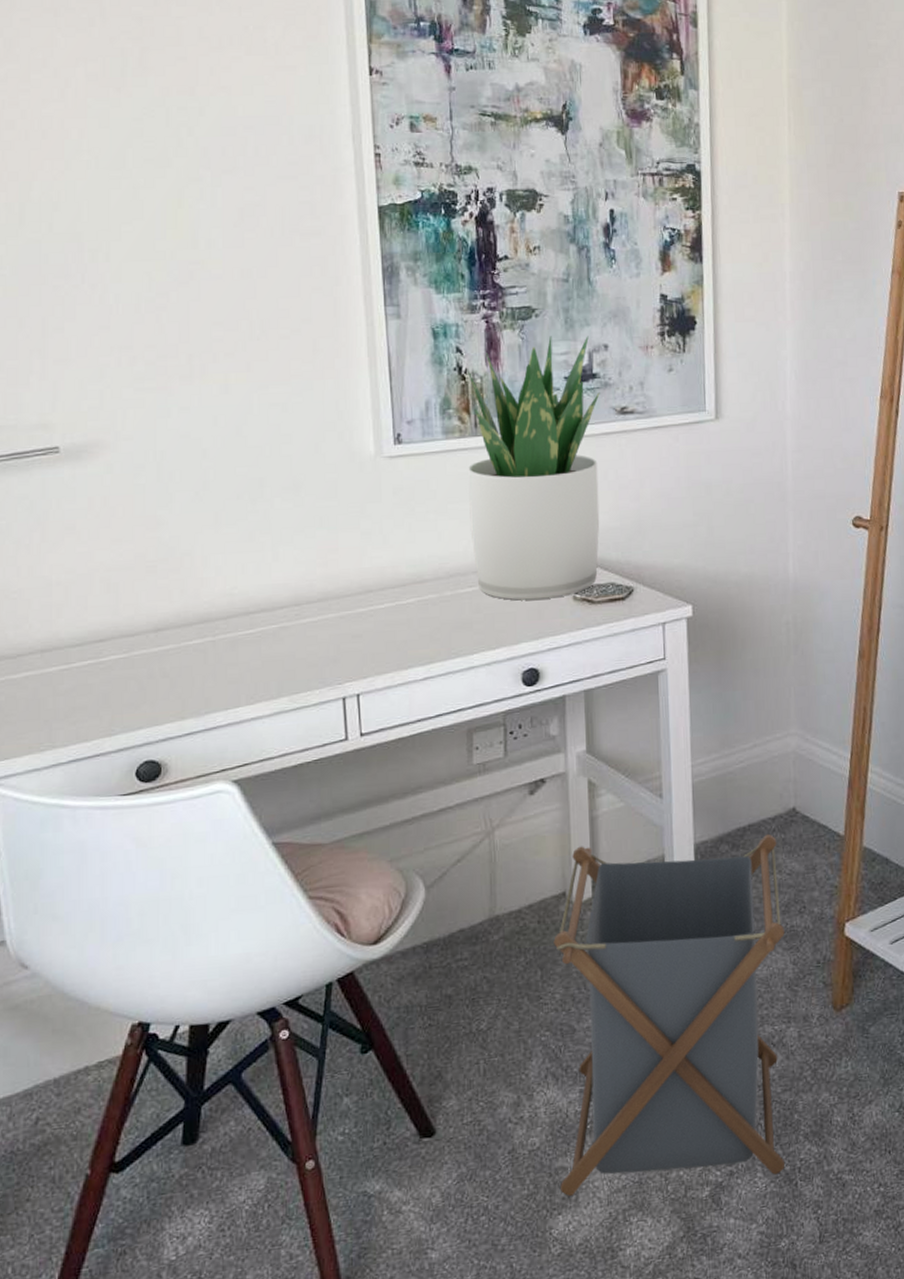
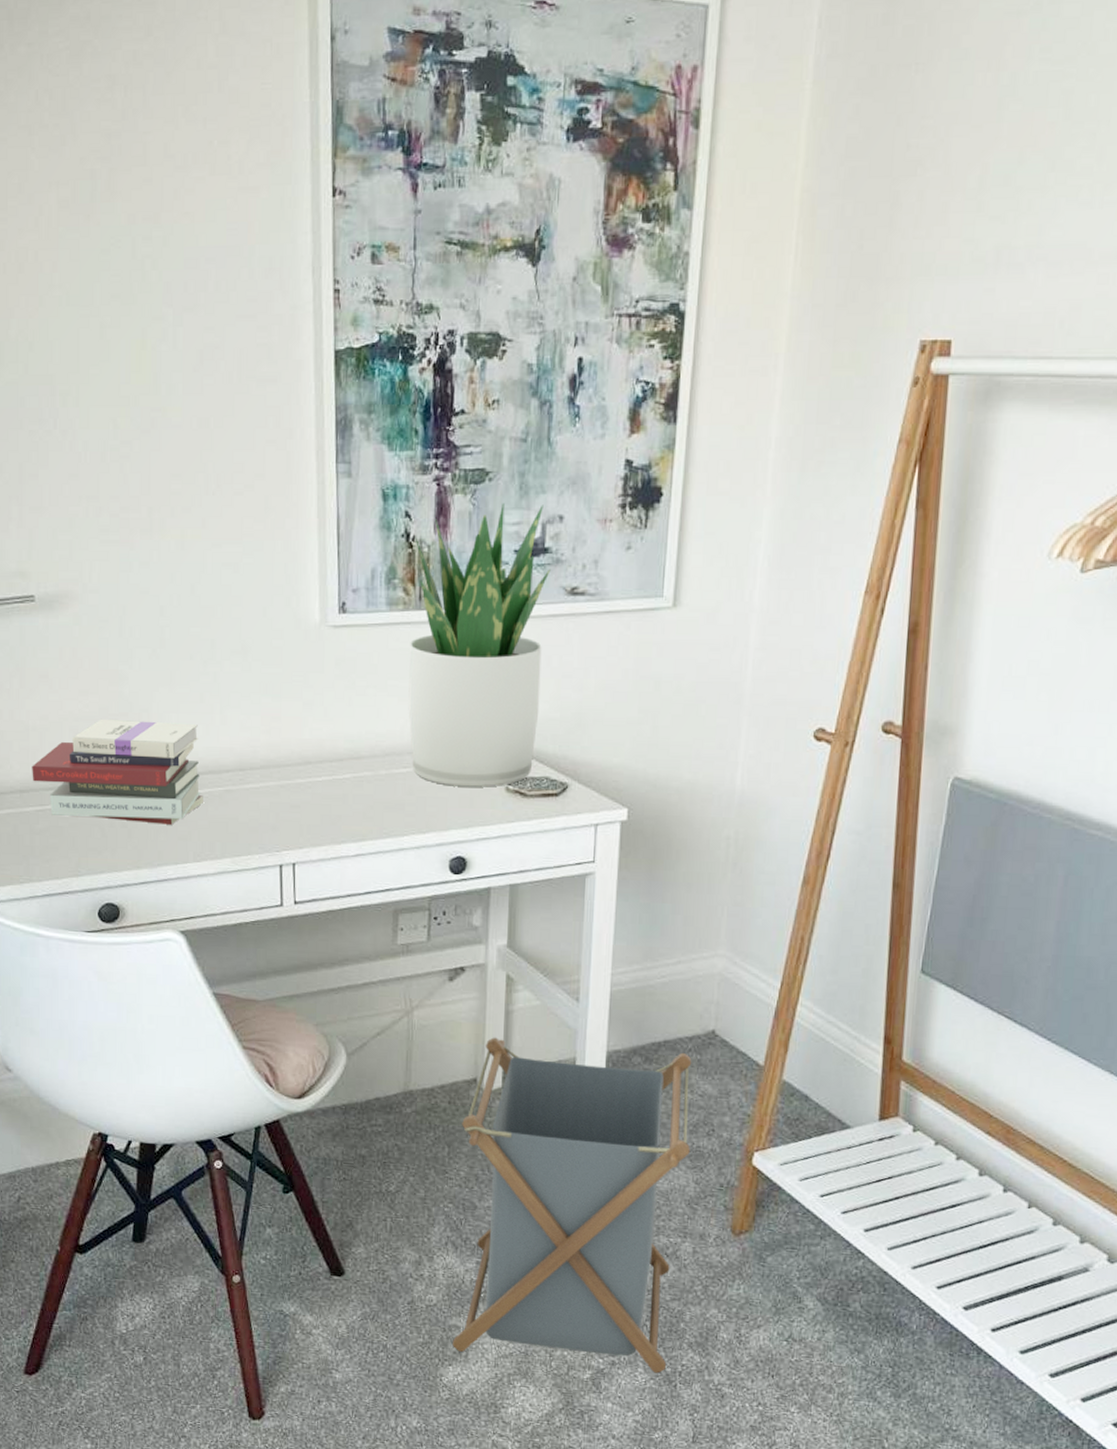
books: none [55,563,256,673] -> present [32,718,203,825]

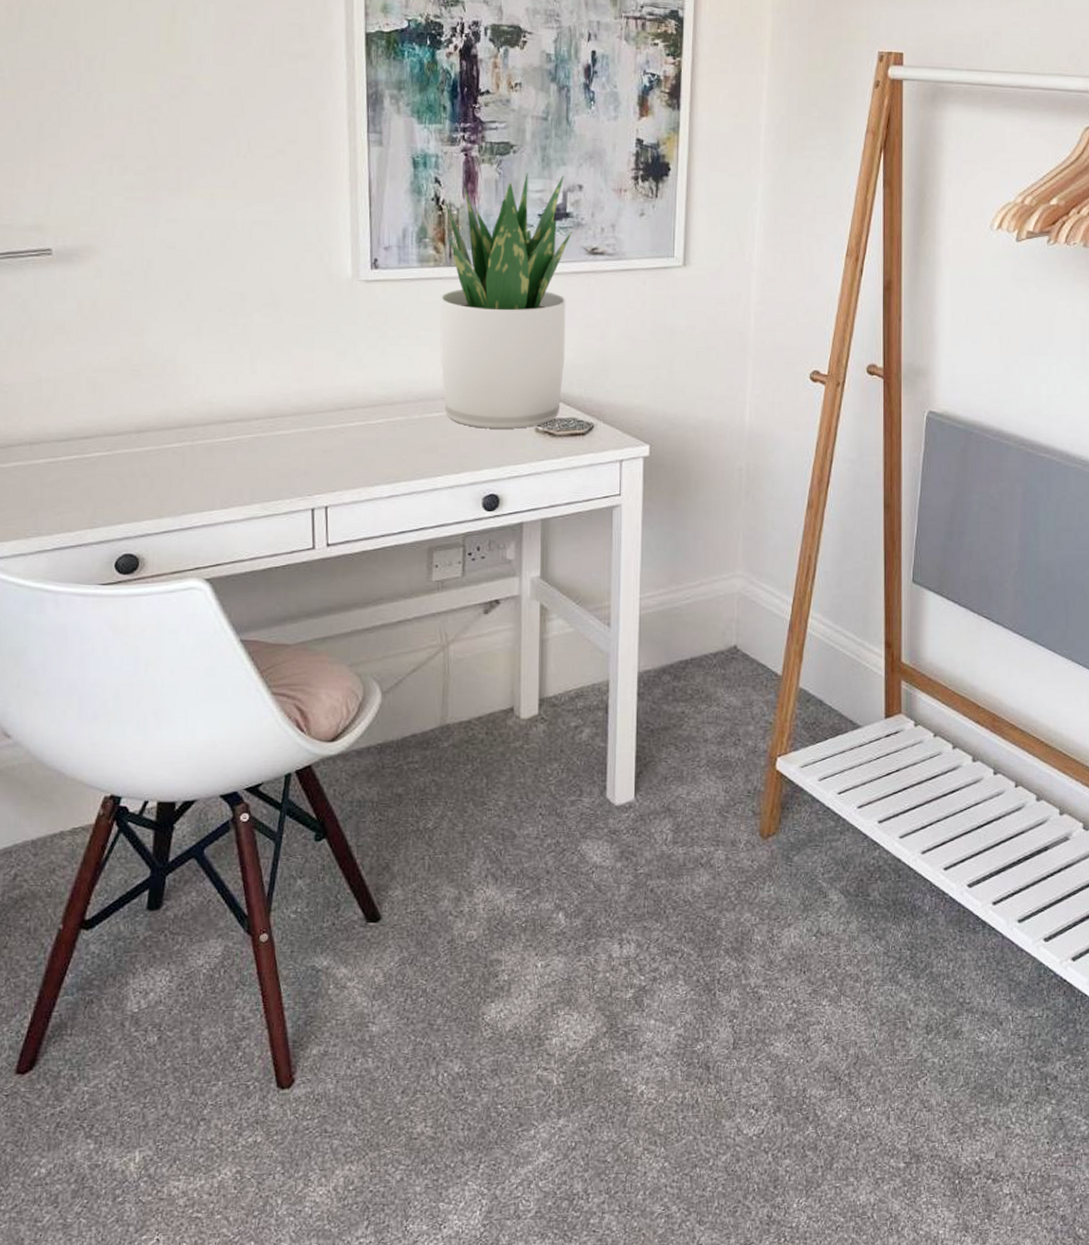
books: present [32,718,203,825] -> none [43,369,231,473]
laundry basket: present [453,1037,692,1374] -> none [494,666,719,986]

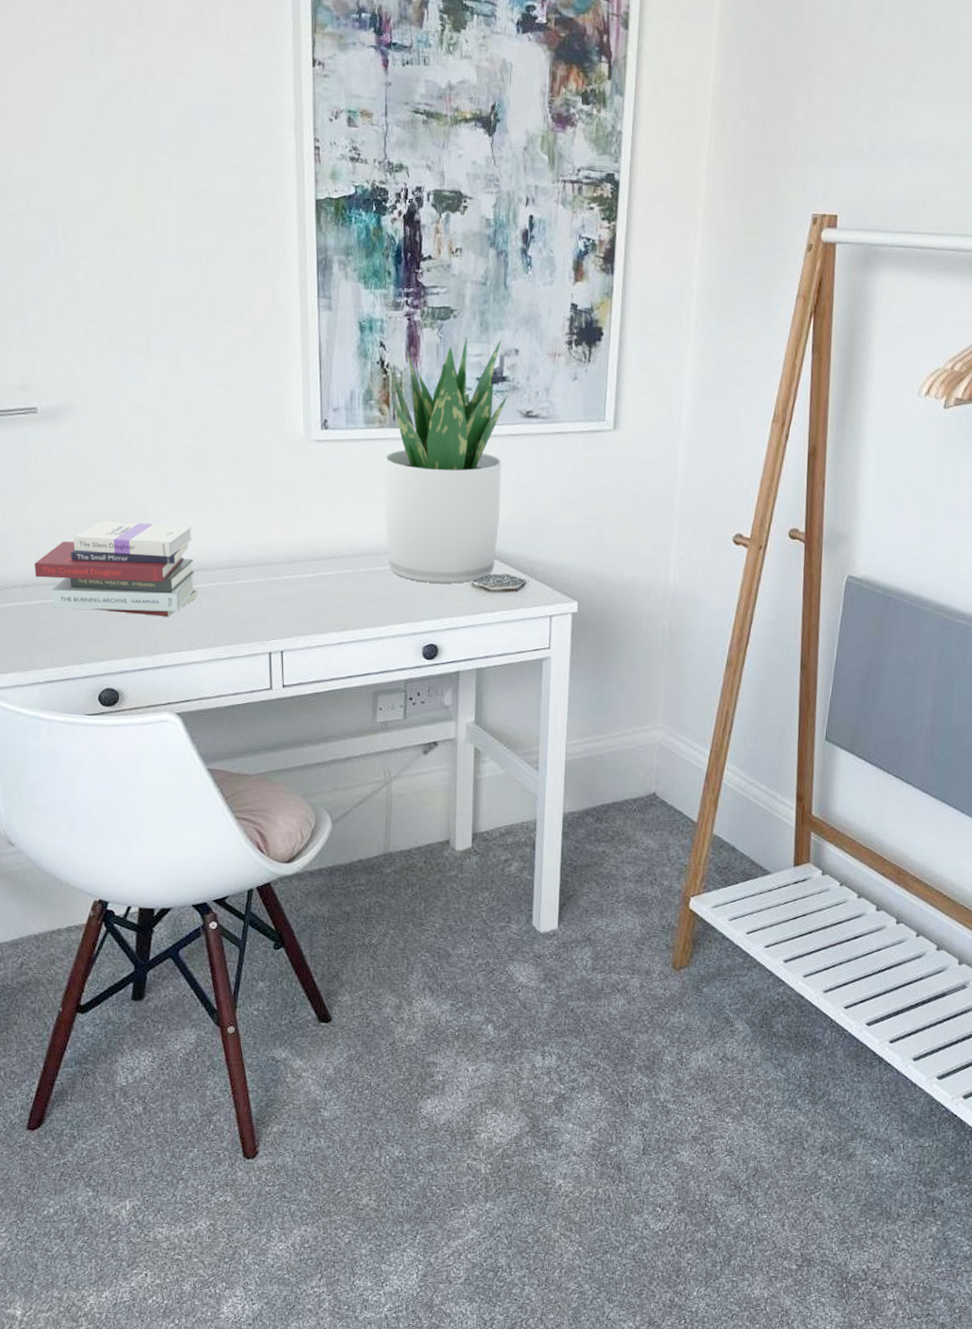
books: none [43,369,231,473] -> present [34,520,198,617]

